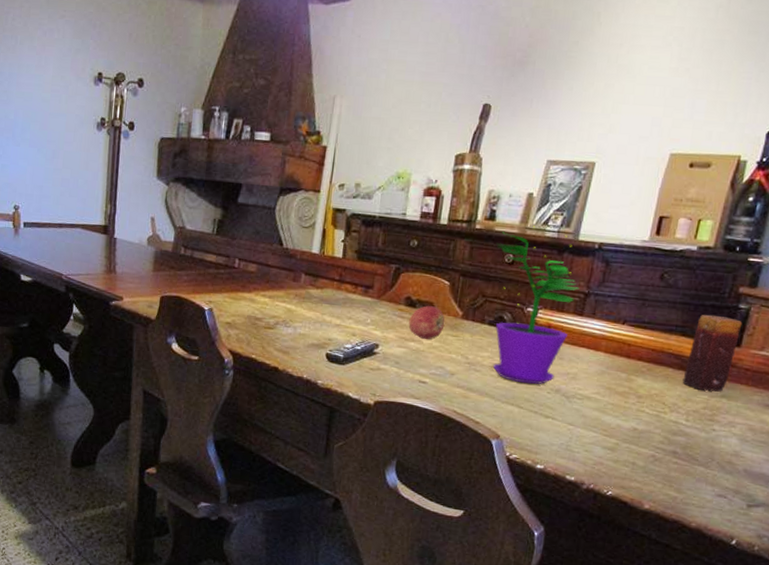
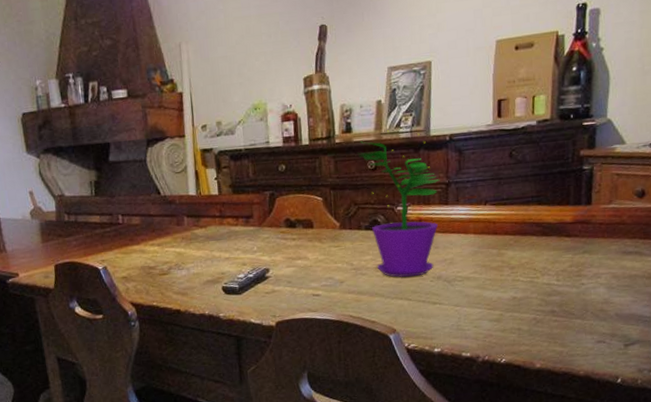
apple: present [408,306,445,340] -> none [292,223,326,256]
candle: present [682,314,743,392] -> none [547,180,589,251]

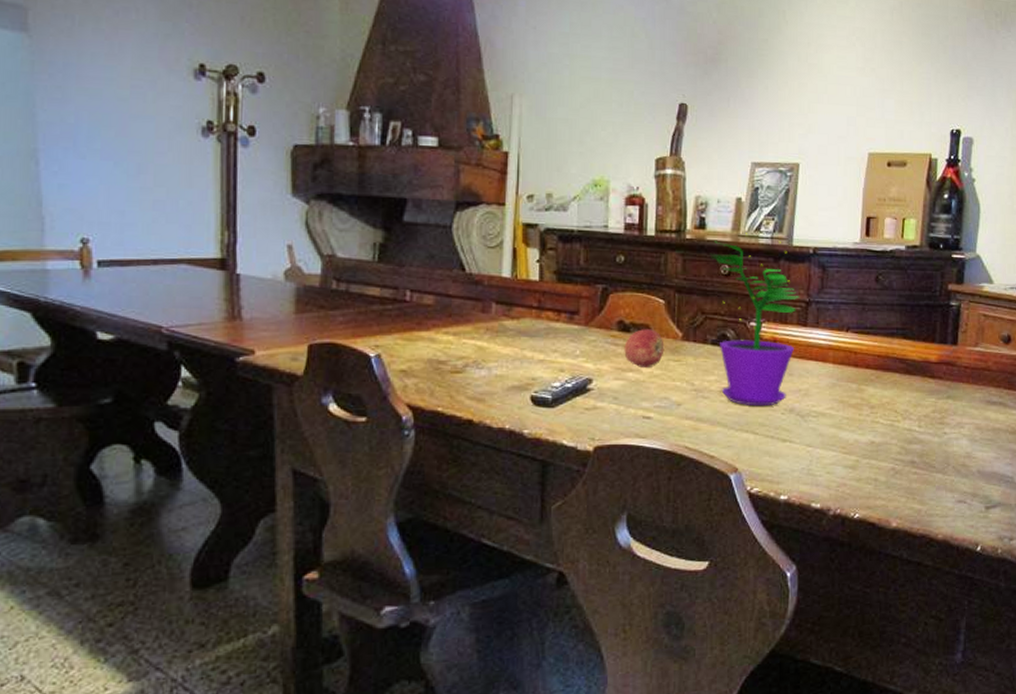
apple: none [292,223,326,256] -> present [624,329,664,369]

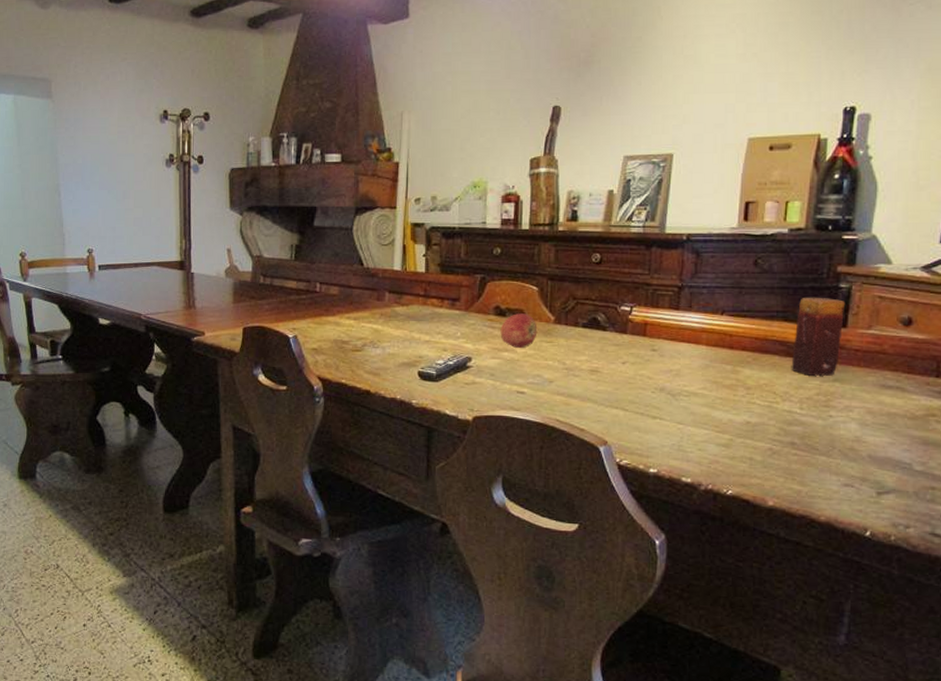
flower pot: present [711,233,800,406] -> none [583,223,672,385]
candle: none [910,314,956,393] -> present [791,297,846,376]

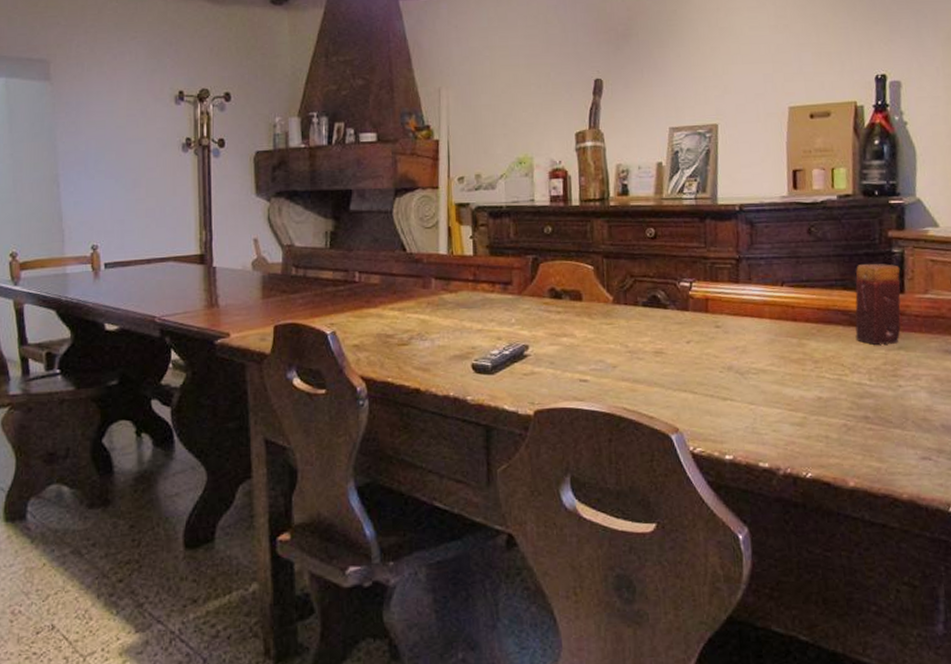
apple: present [500,313,538,349] -> none [557,295,596,333]

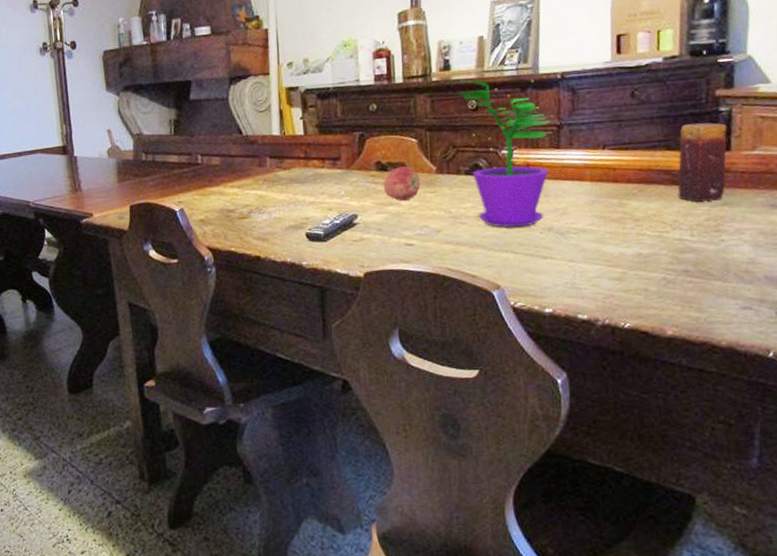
apple: none [557,295,596,333] -> present [383,166,421,202]
flower pot: none [636,195,729,366] -> present [457,68,551,228]

